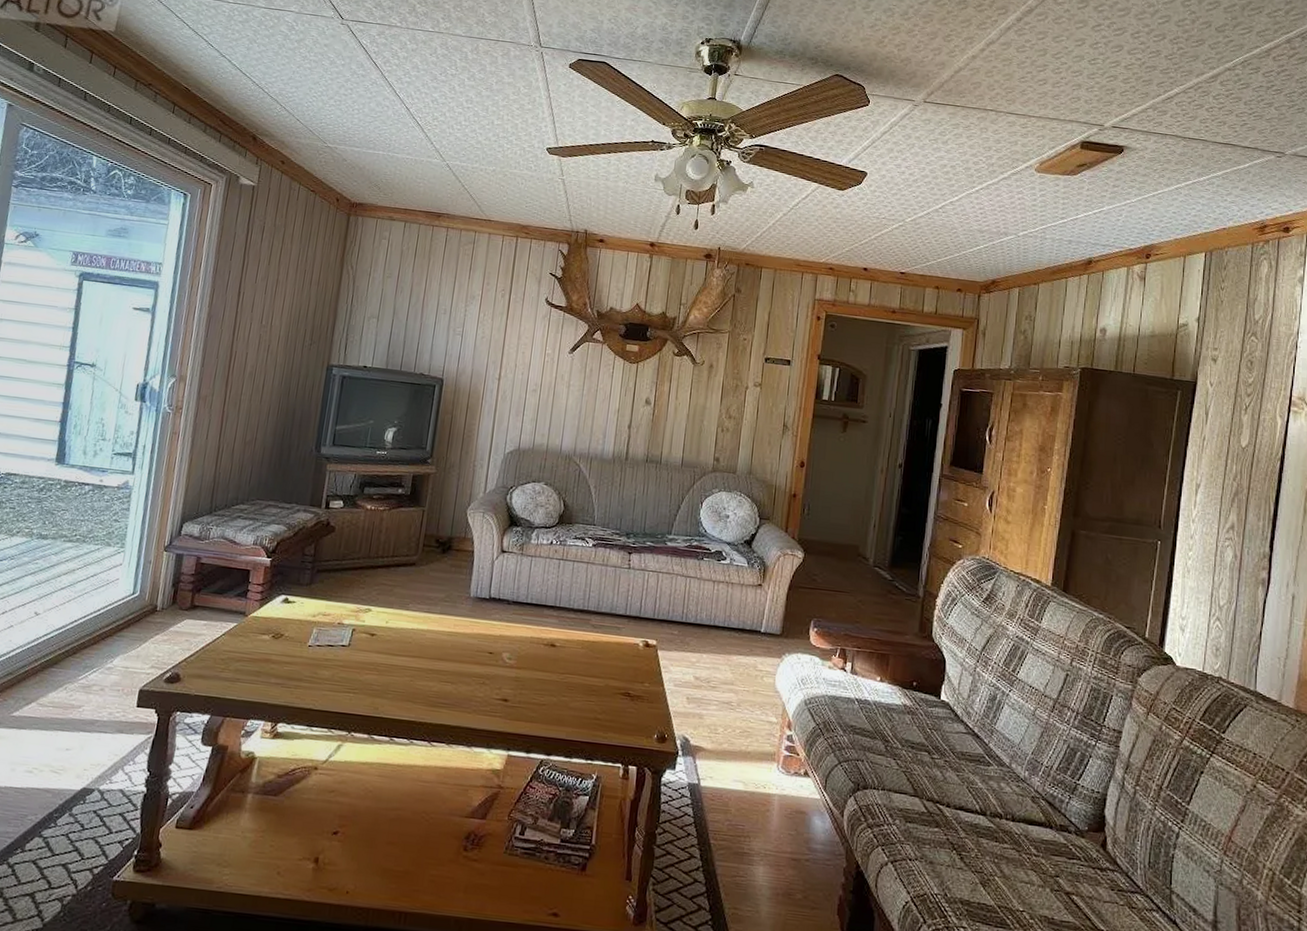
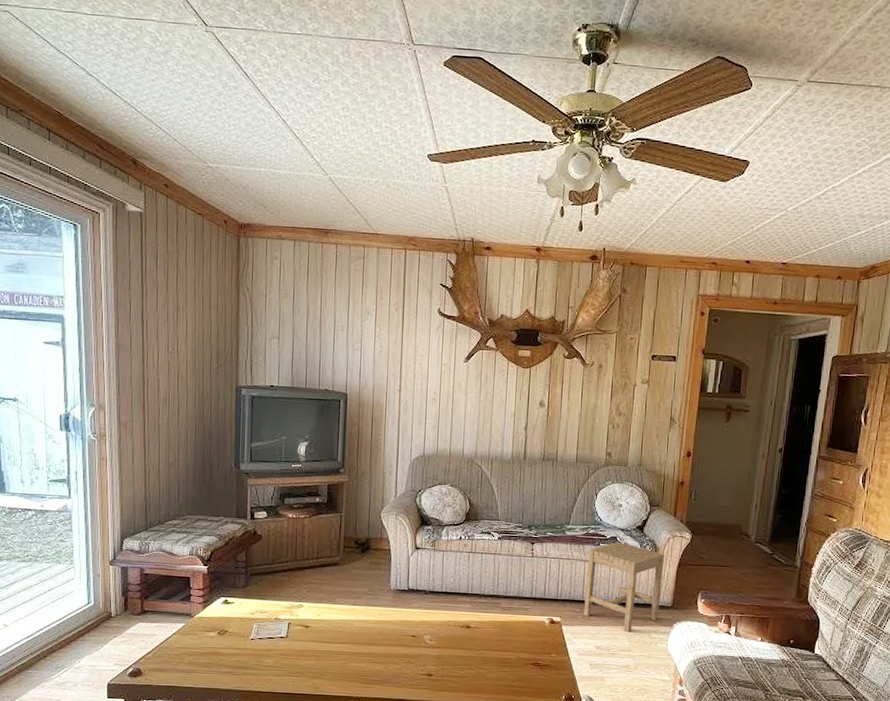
stool: none [682,557,775,663] -> present [583,542,665,633]

